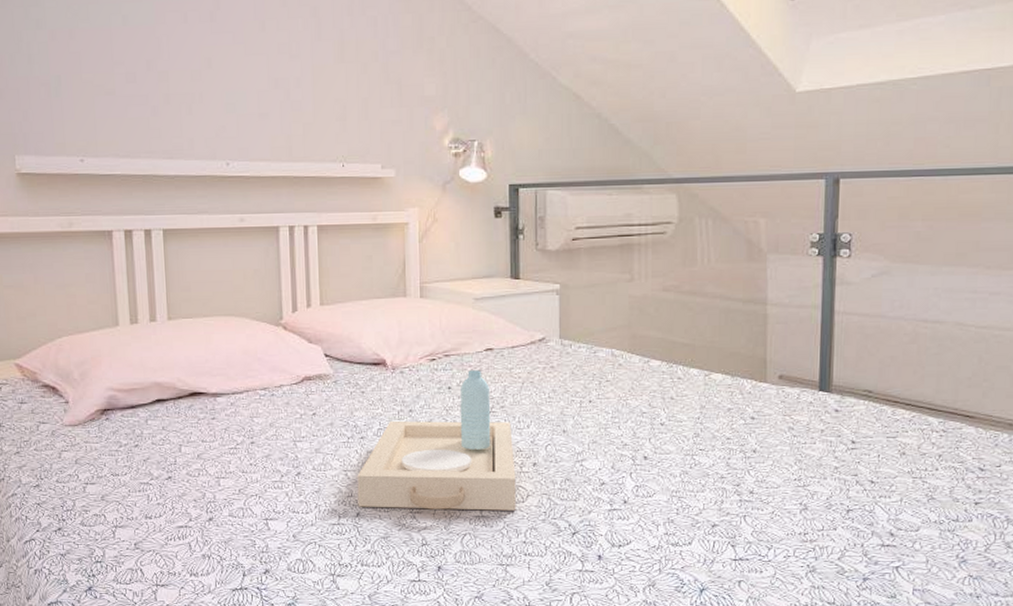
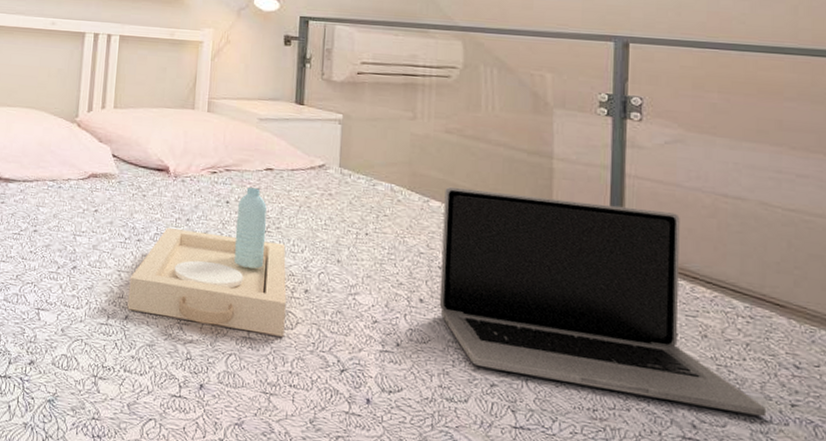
laptop: none [662,343,954,517] -> present [439,186,767,417]

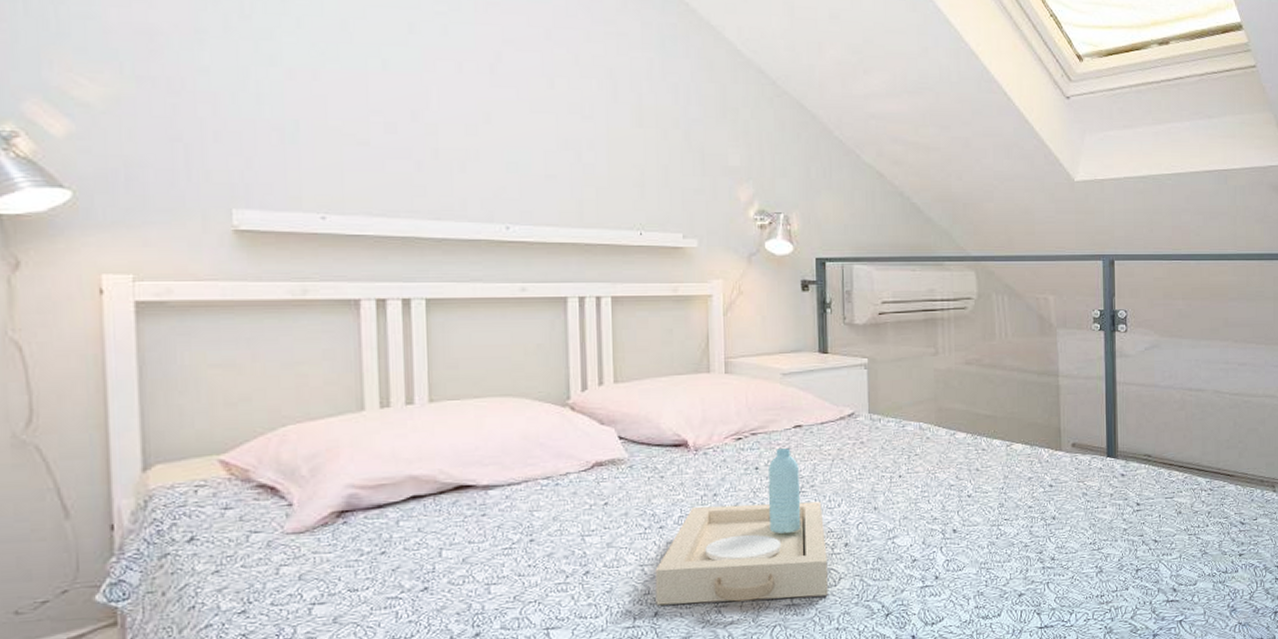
laptop: present [439,186,767,417] -> none [969,411,1224,581]

